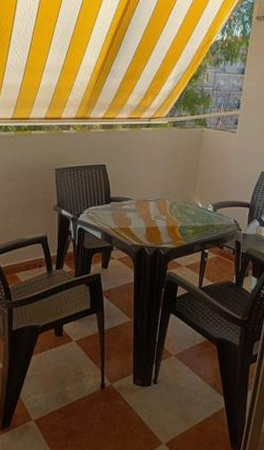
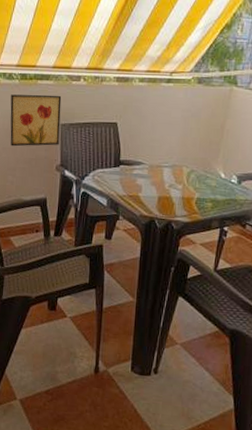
wall art: none [8,143,55,191] -> present [10,94,62,147]

